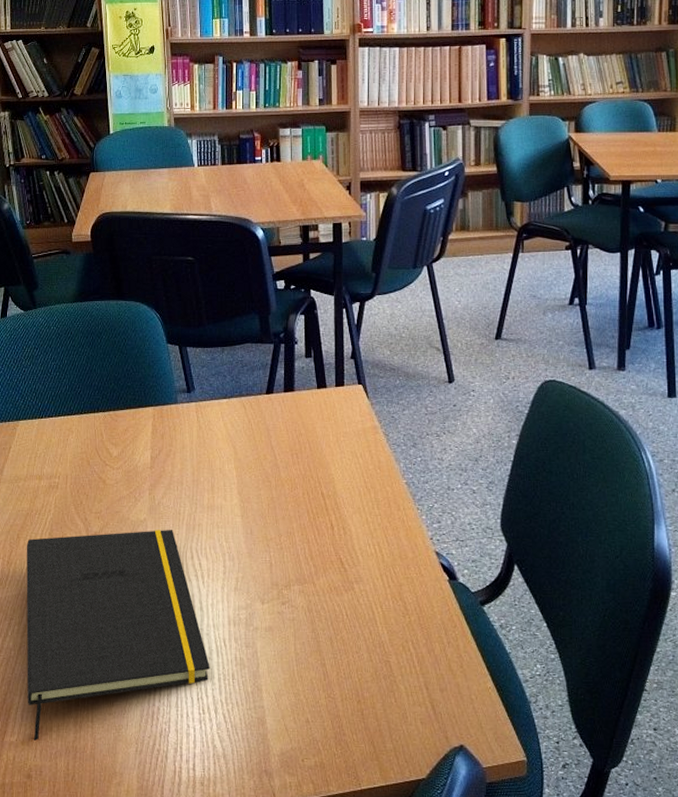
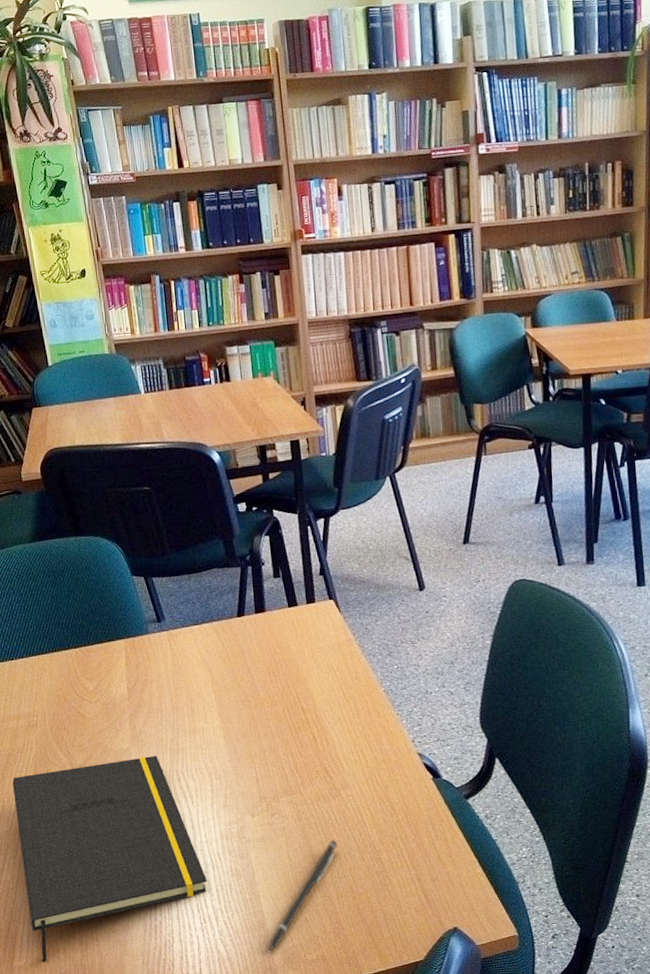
pen: none [265,636,347,753] -> present [268,840,338,953]

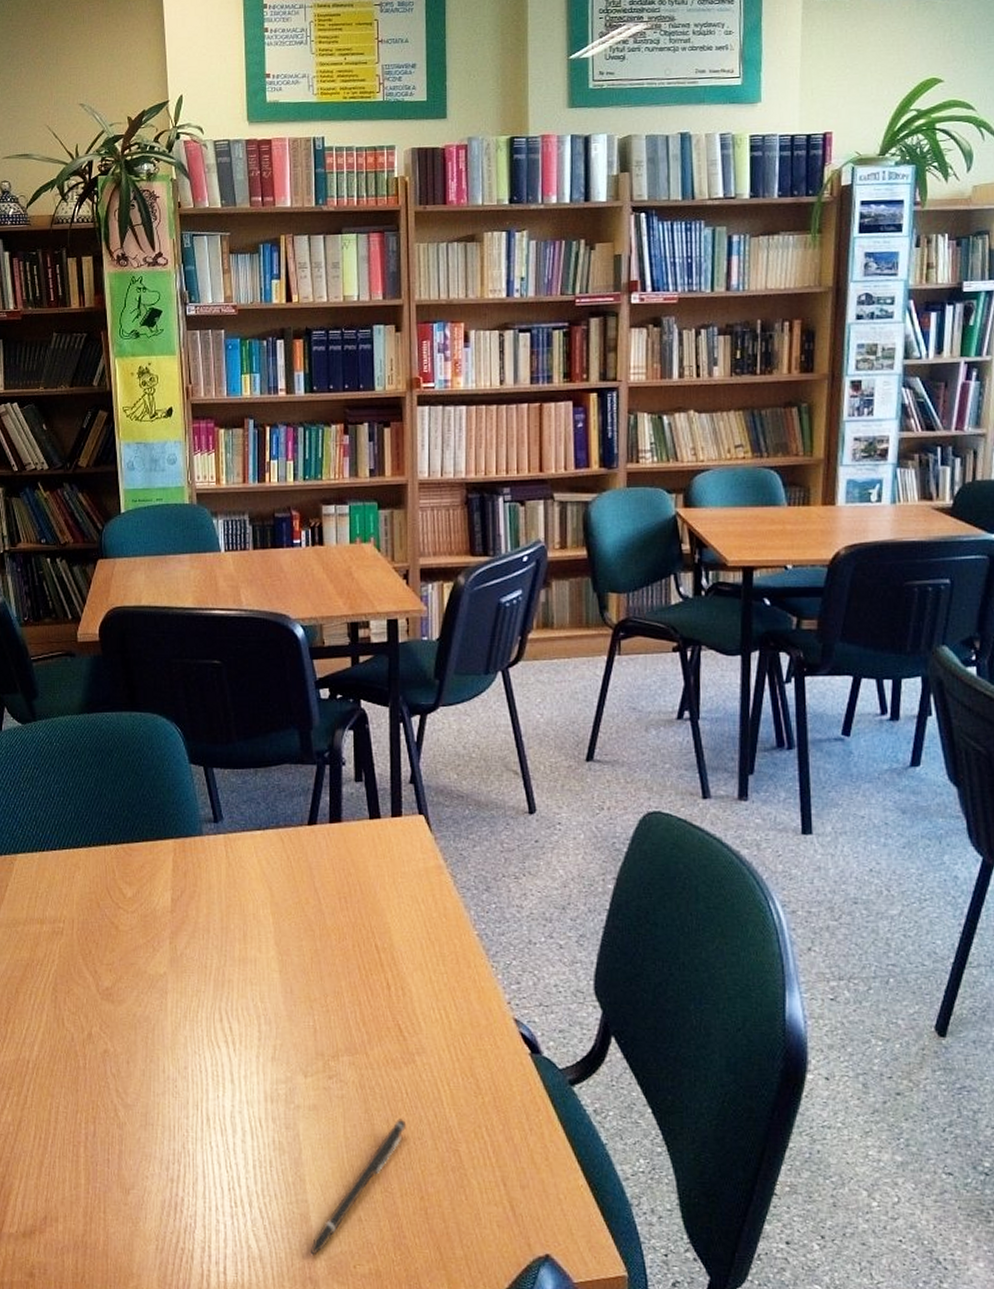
notepad: present [12,756,207,963] -> none [26,986,243,1233]

